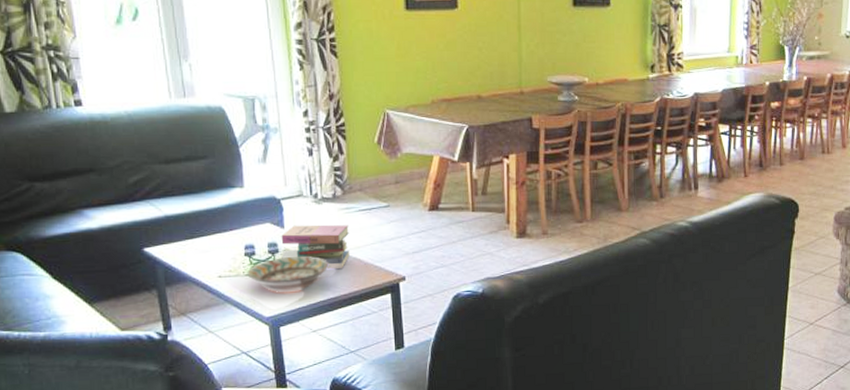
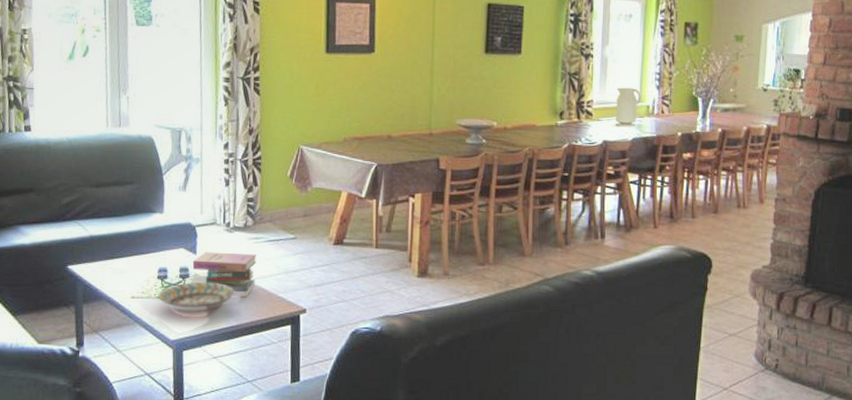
water jug: none [705,38,730,78] -> present [615,87,641,127]

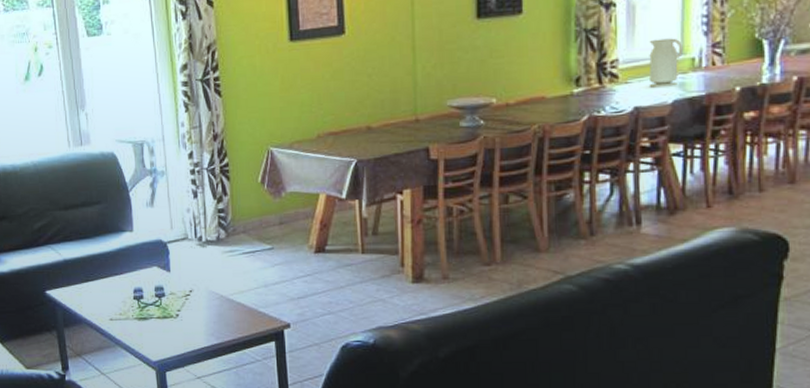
decorative bowl: present [158,282,235,318] -> none [136,300,213,338]
books: present [191,252,256,298] -> none [167,268,234,315]

